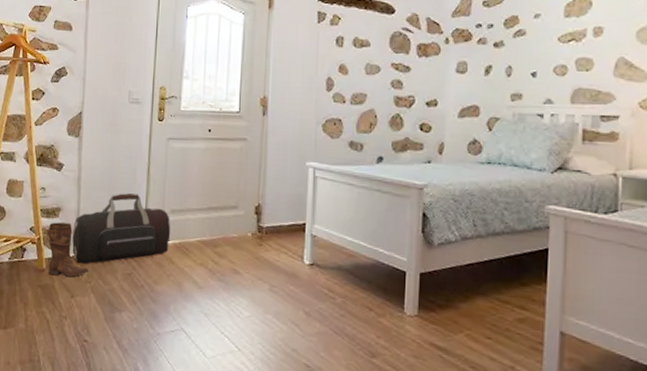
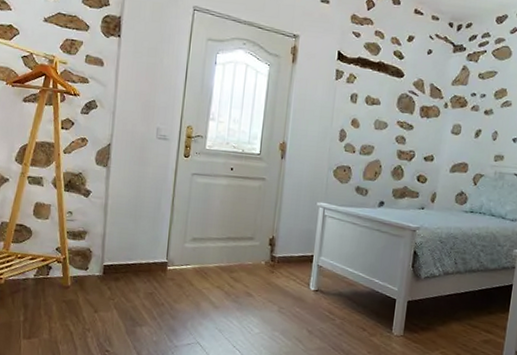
boot: present [46,222,88,278] -> none [72,244,112,295]
duffel bag: present [72,193,171,264] -> none [97,220,192,283]

